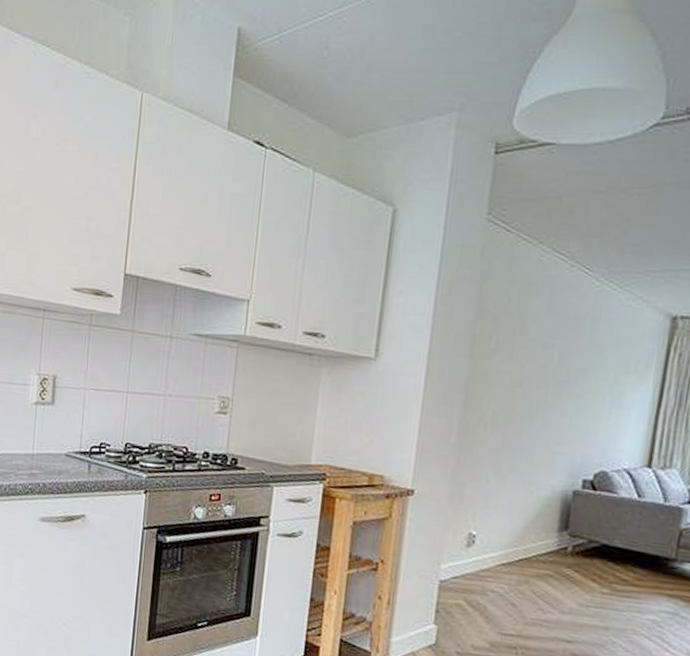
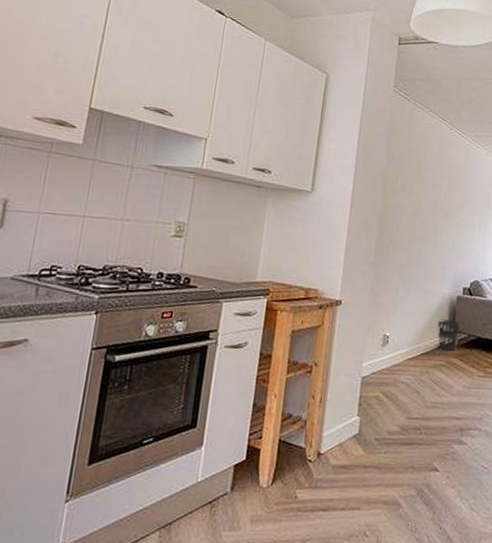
wastebasket: none [543,518,578,559] -> present [437,319,461,351]

